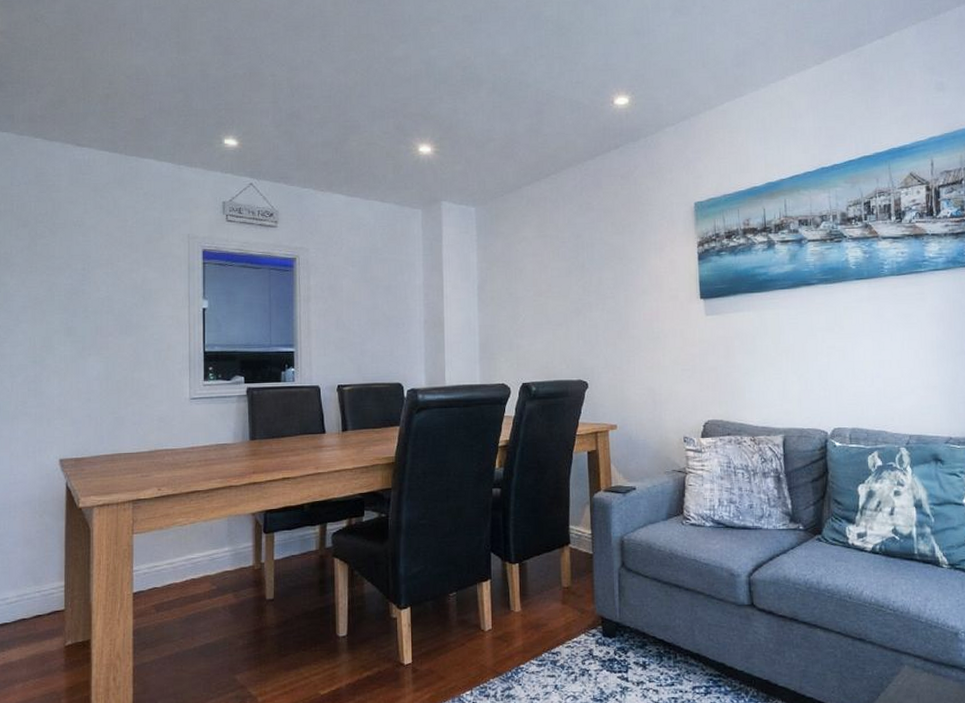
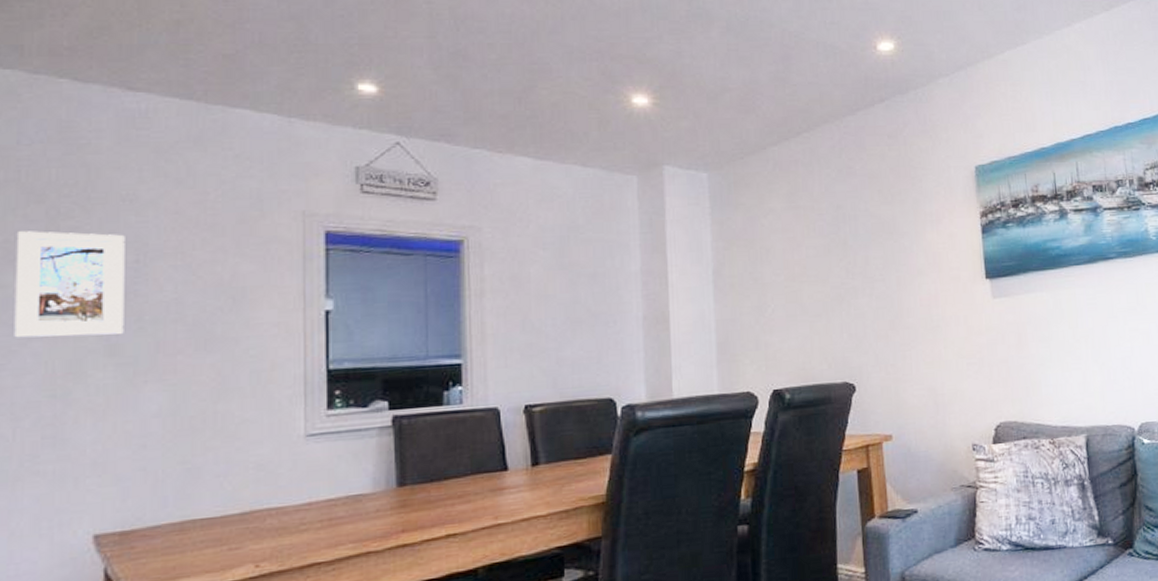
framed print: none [11,246,76,321] -> present [14,231,125,338]

